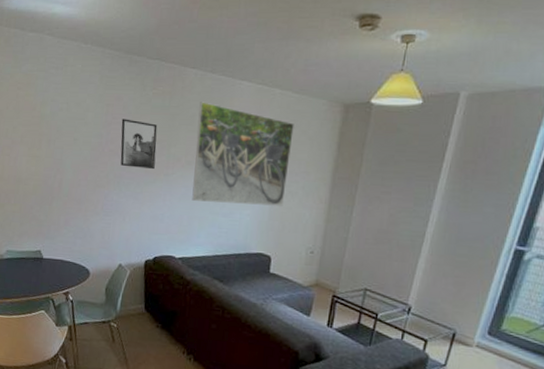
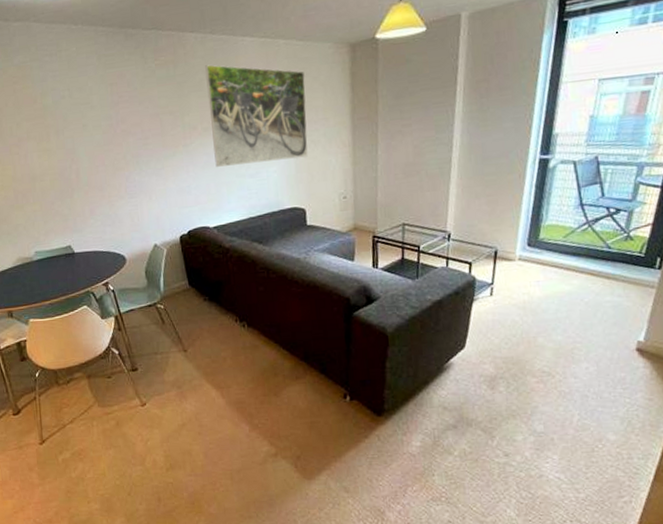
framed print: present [120,118,158,170] -> none [128,95,172,145]

